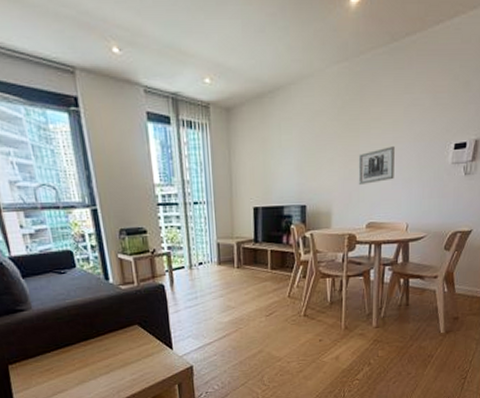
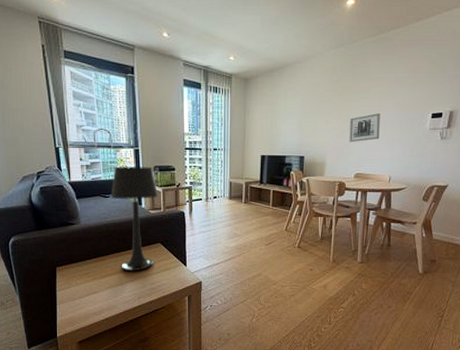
table lamp: none [66,230,132,362] -> present [111,166,159,271]

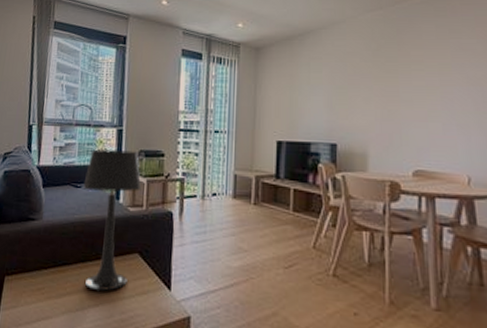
wall art: present [348,113,380,143] -> none [398,89,446,128]

